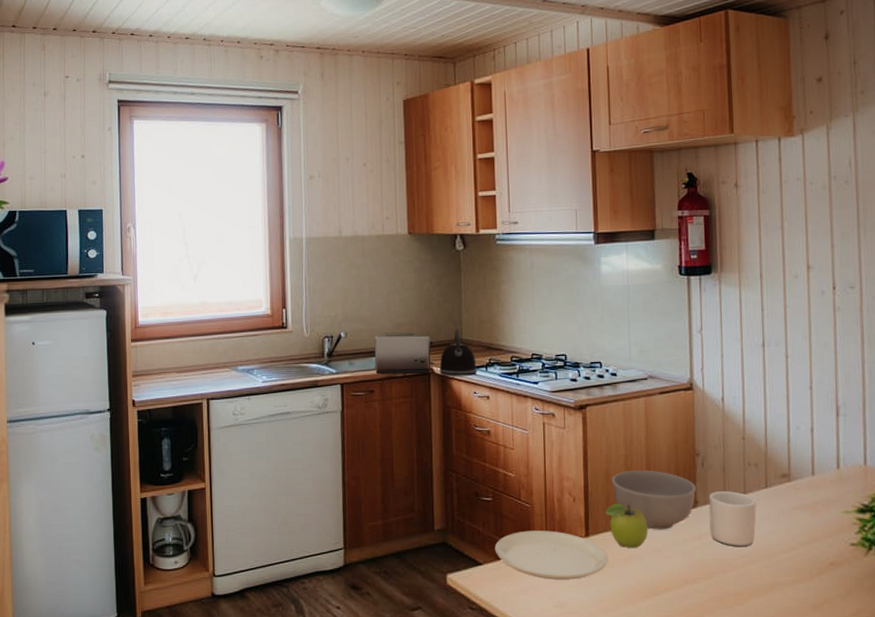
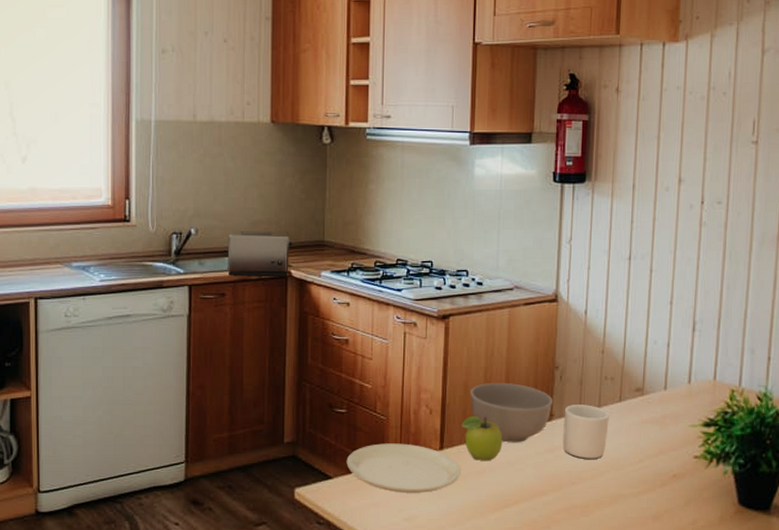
kettle: present [439,329,477,377] -> none [298,229,338,282]

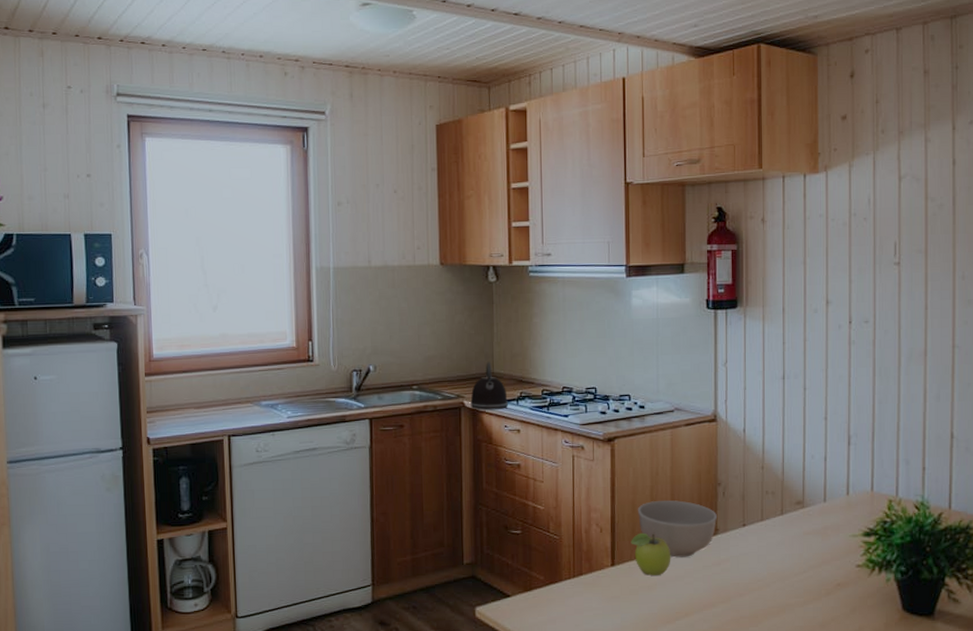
toaster: present [227,230,293,278] -> none [404,364,465,409]
kettle: none [298,229,338,282] -> present [470,362,508,411]
plate: present [346,443,461,493] -> none [523,561,633,609]
mug: present [563,405,609,459] -> none [728,518,772,571]

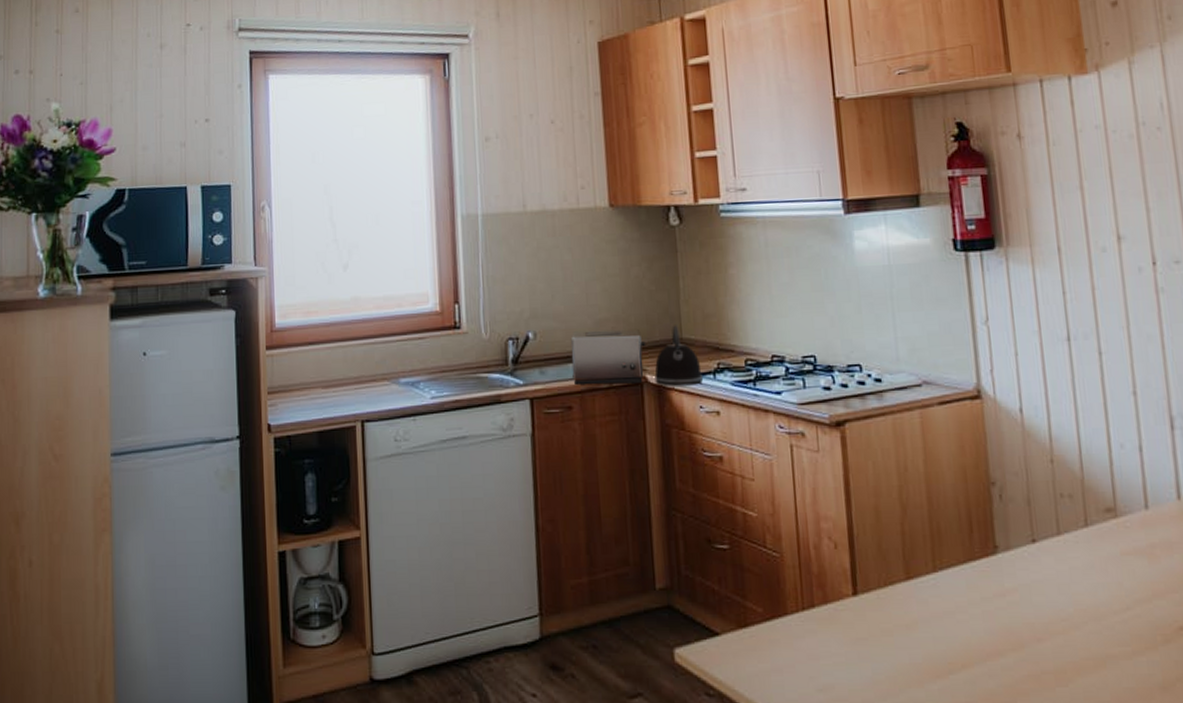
toaster: none [404,364,465,409] -> present [570,328,646,386]
fruit: present [631,532,671,576] -> none [877,549,936,610]
bowl: present [638,500,718,558] -> none [884,505,995,585]

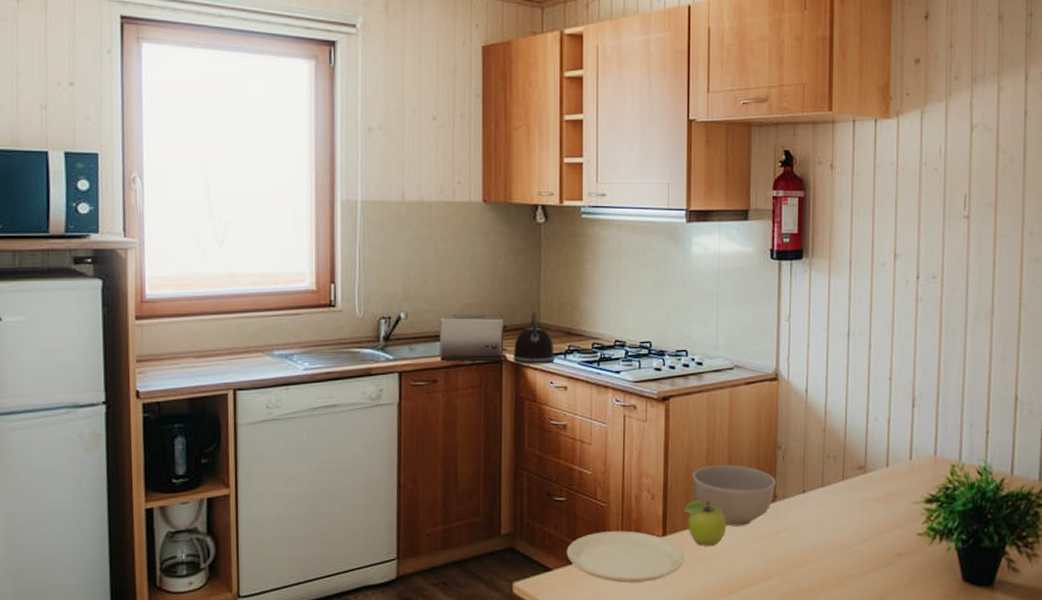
plate: none [735,588,885,654] -> present [566,531,685,583]
fruit: none [877,549,936,610] -> present [684,499,727,546]
bowl: none [884,505,995,585] -> present [693,464,777,526]

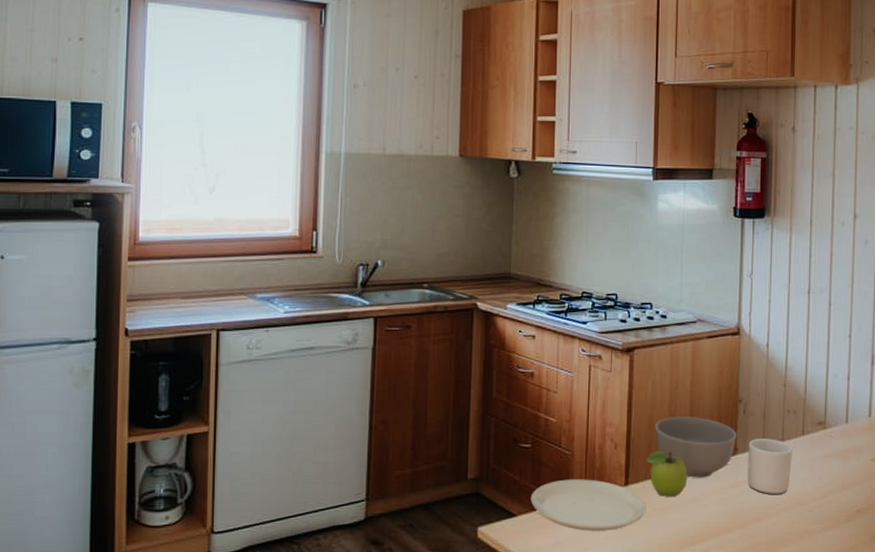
toaster: present [439,313,508,362] -> none [413,262,480,310]
kettle: present [513,311,554,365] -> none [484,262,524,314]
mug: none [787,484,832,540] -> present [747,438,793,494]

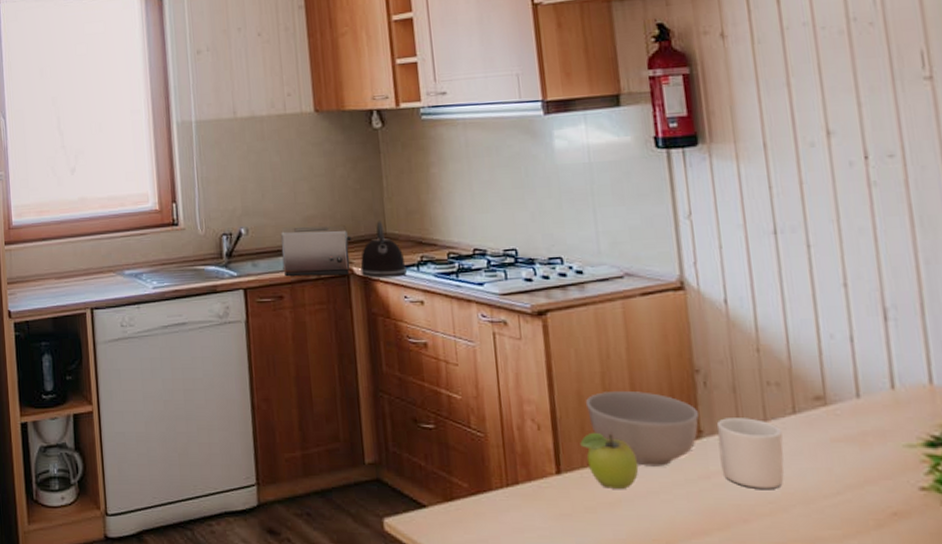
toaster: none [413,262,480,310] -> present [280,224,352,277]
kettle: none [484,262,524,314] -> present [360,221,407,279]
plate: present [530,479,646,531] -> none [441,465,589,528]

